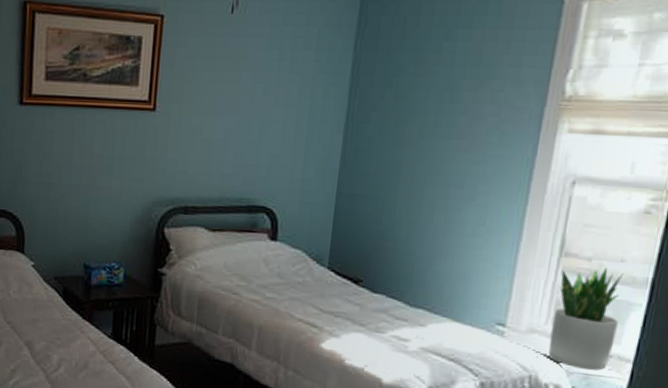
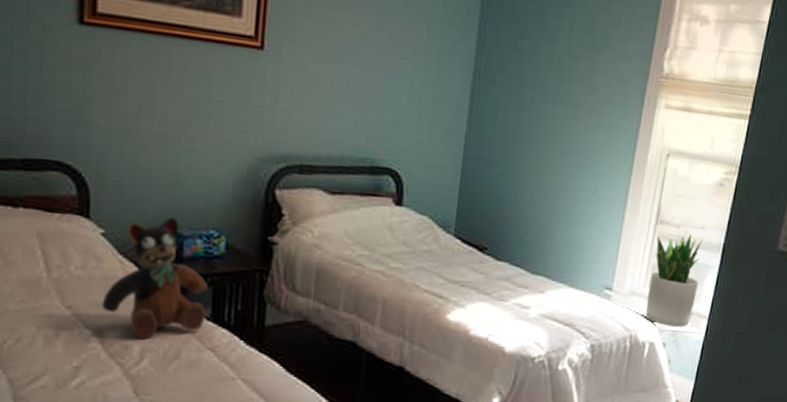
stuffed animal: none [31,252,110,351] -> present [101,217,209,340]

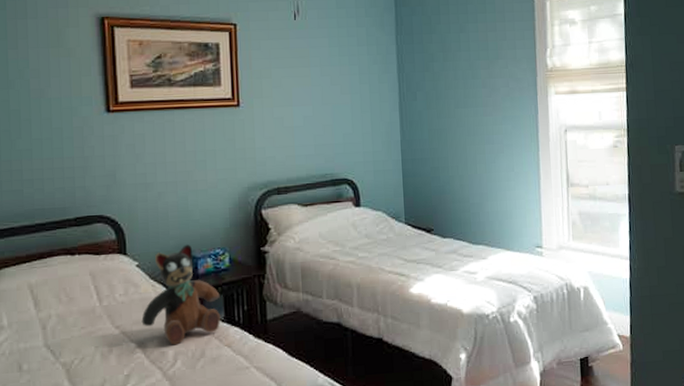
planter: present [645,234,704,327] -> none [571,191,615,271]

